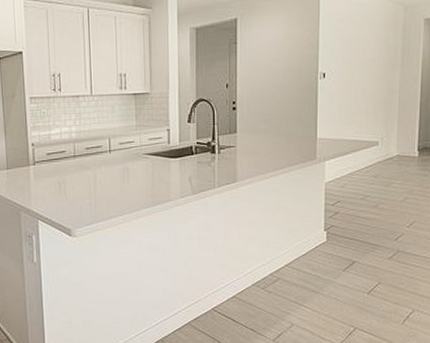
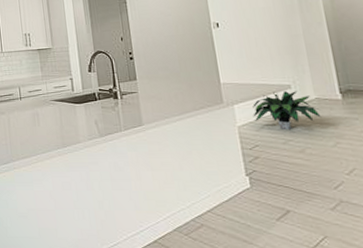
potted plant: none [340,147,399,187] -> present [252,90,322,130]

